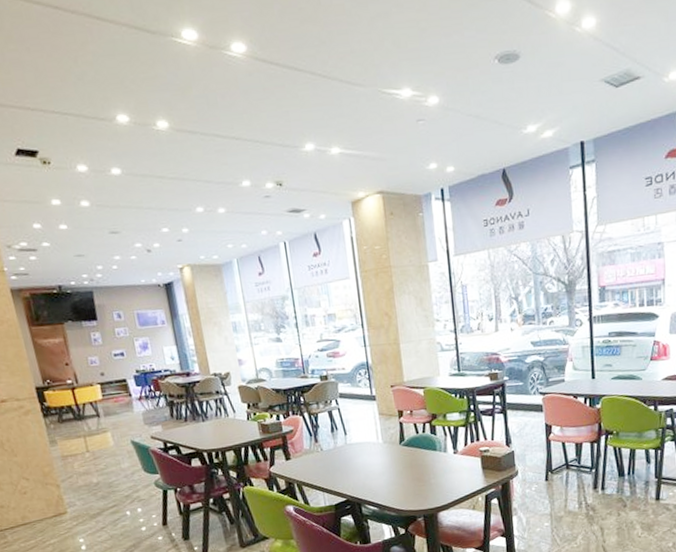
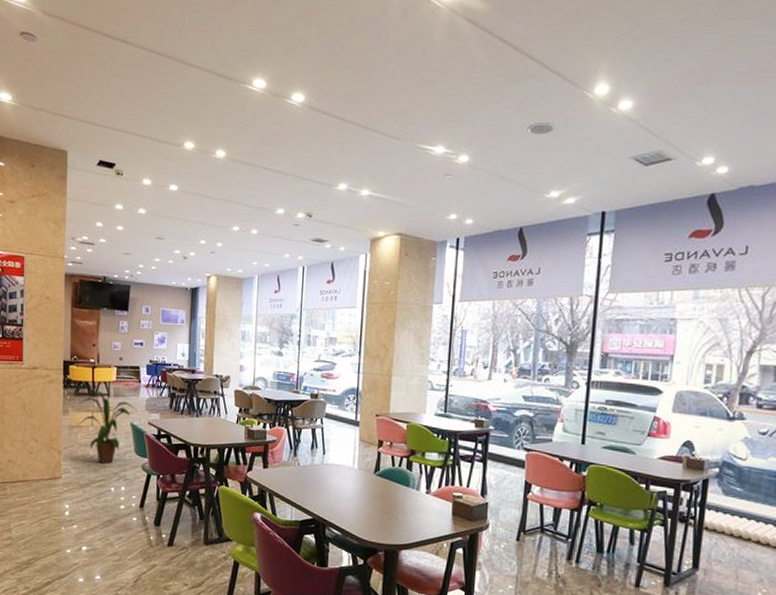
house plant: none [66,412,136,489] -> present [77,389,138,464]

